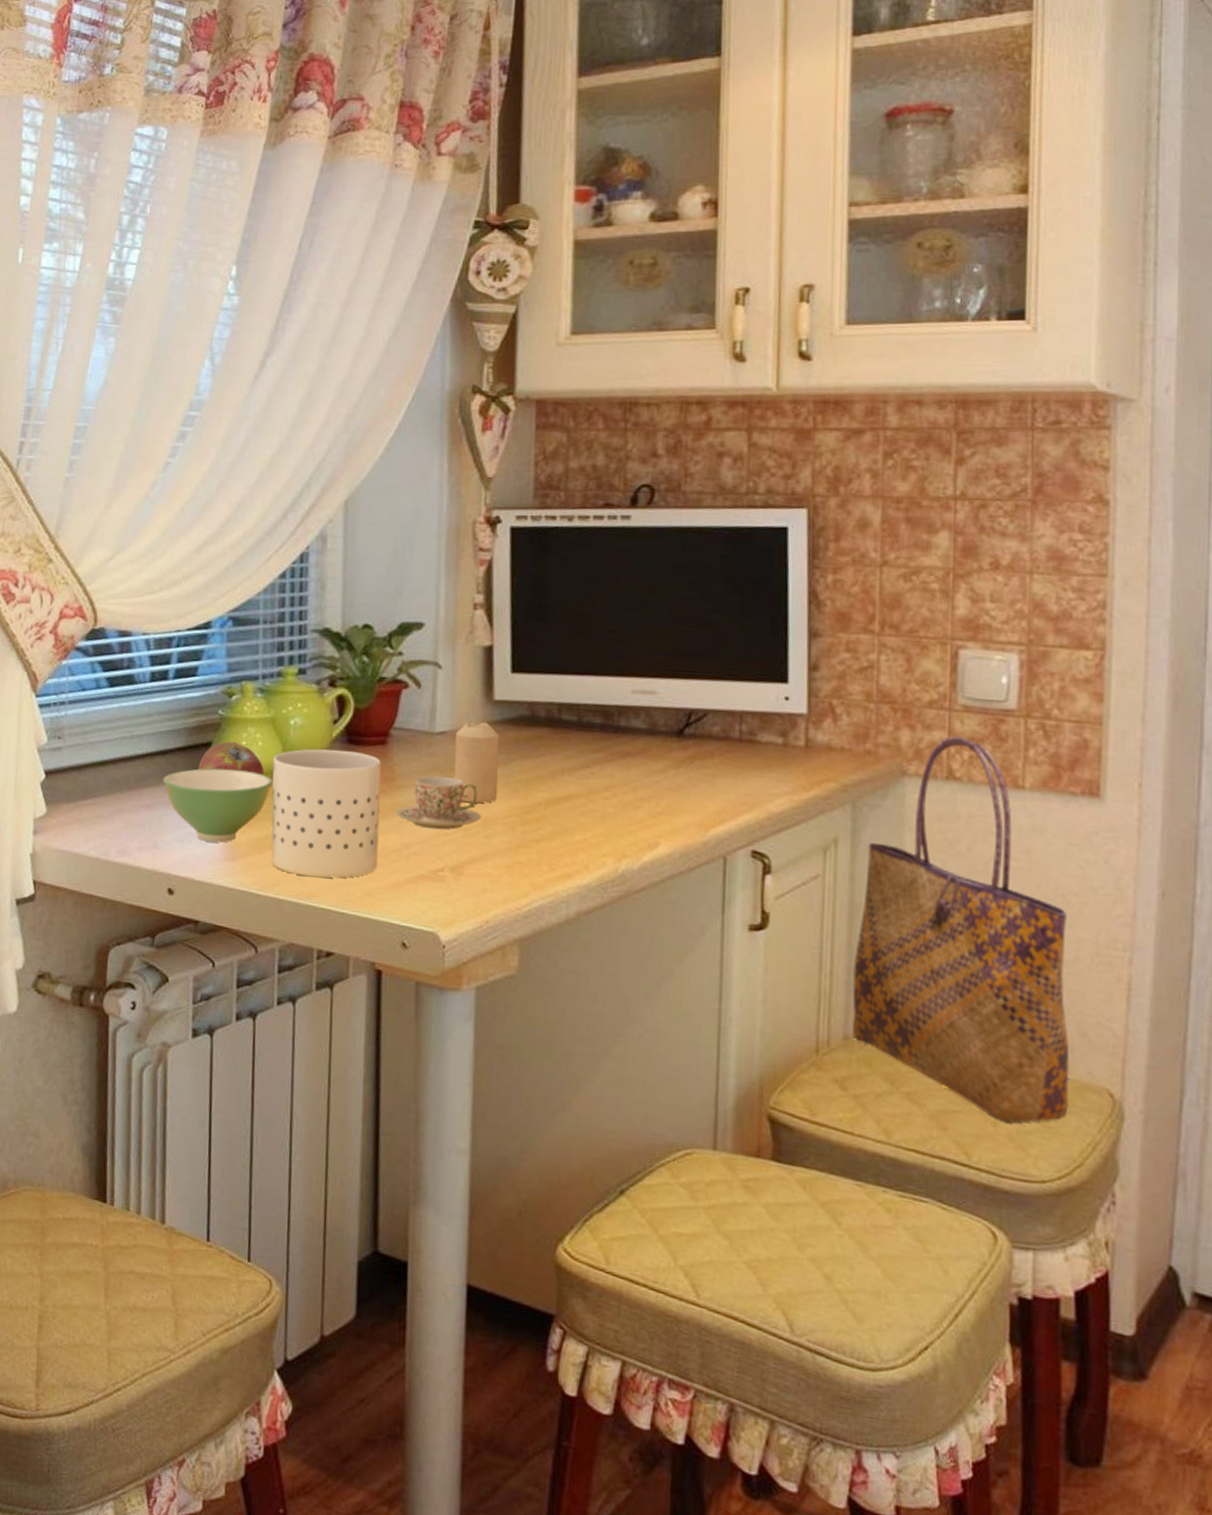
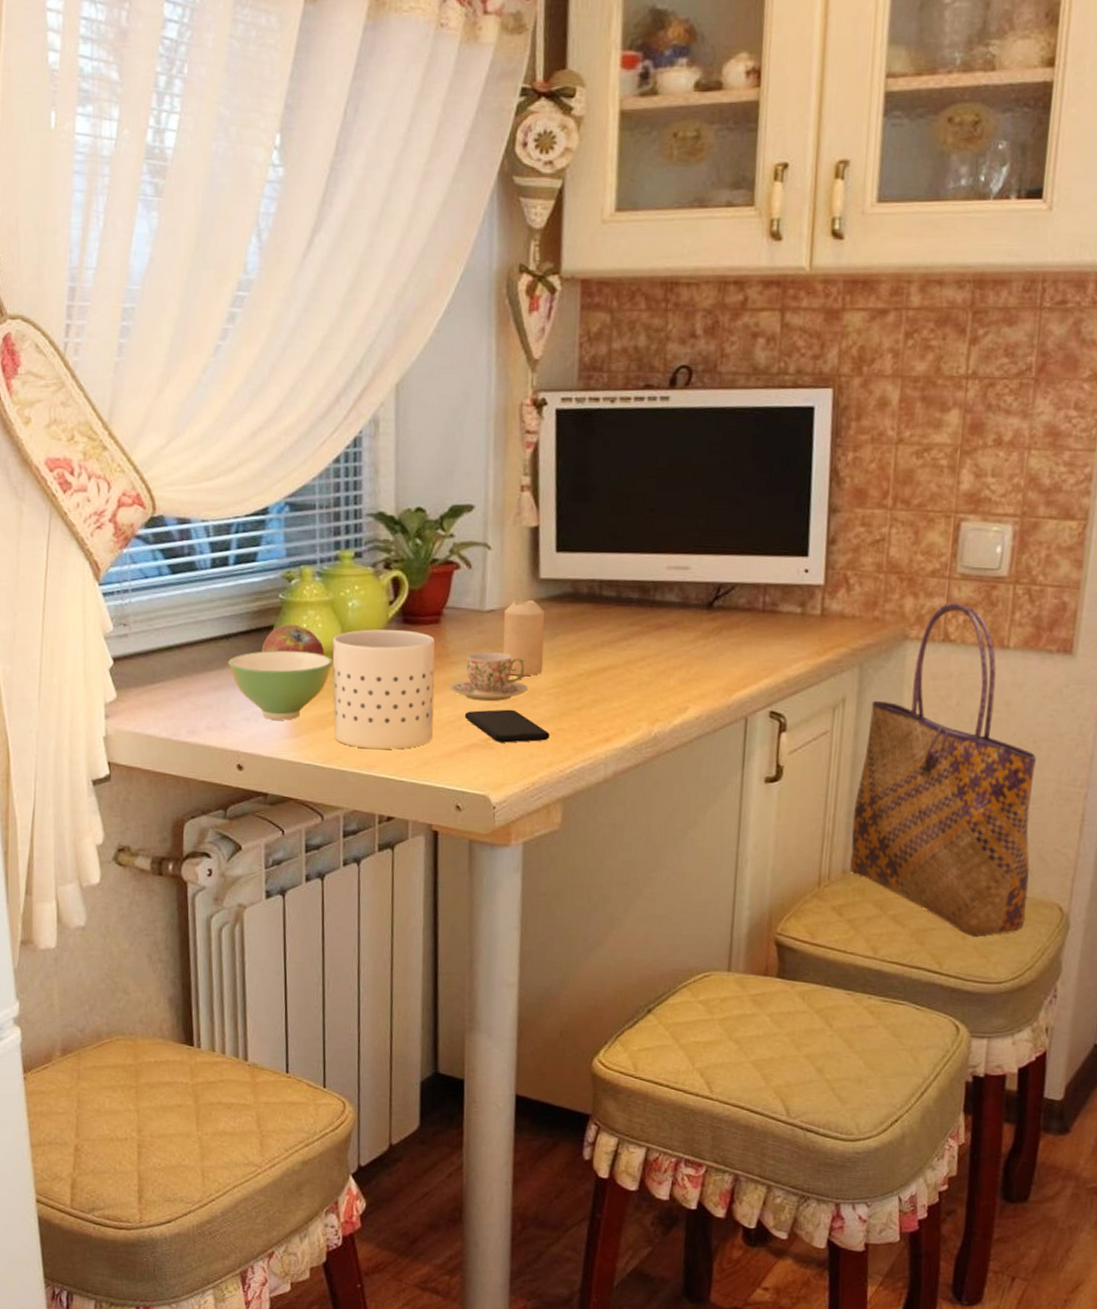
smartphone: none [412,838,505,876] -> present [464,709,550,743]

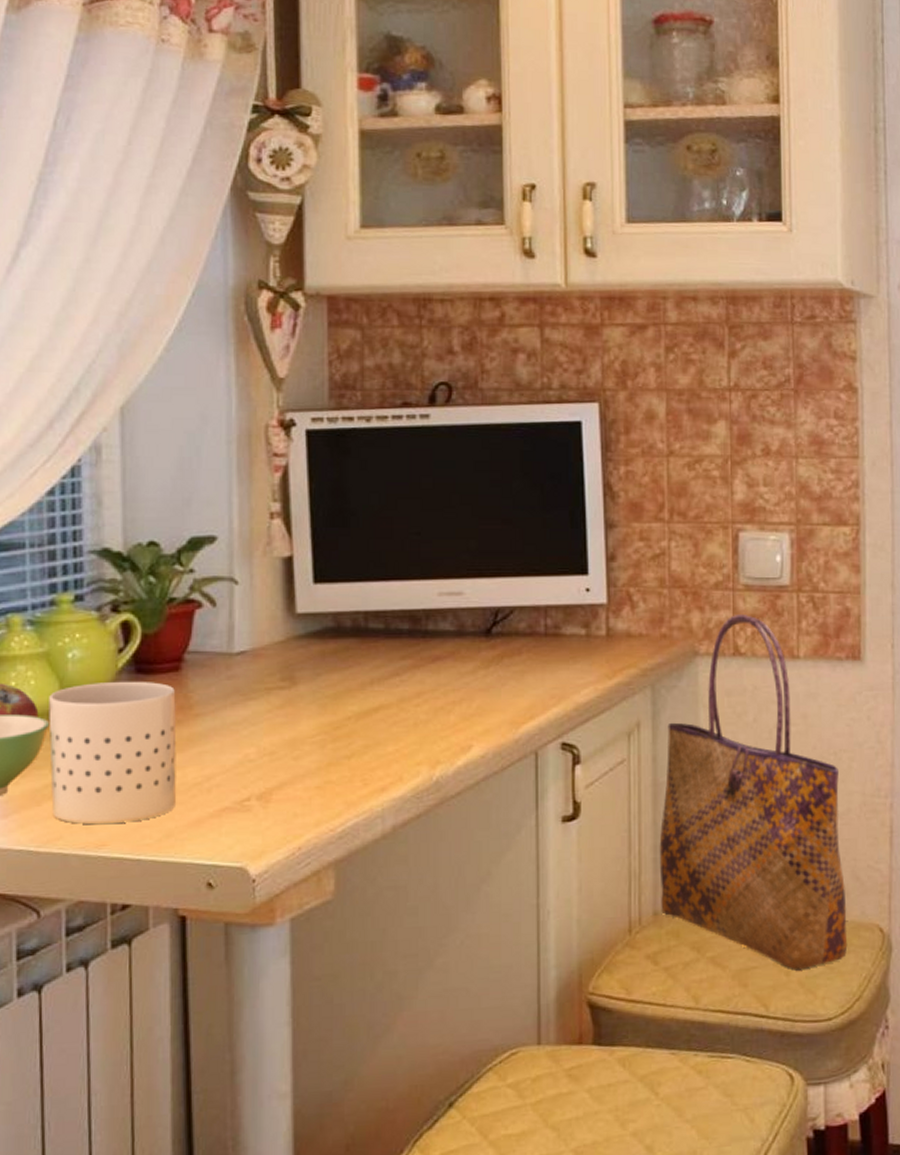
teacup: present [449,652,529,702] -> none [194,700,289,757]
smartphone: present [464,709,550,743] -> none [213,764,316,803]
candle: present [502,599,545,676] -> none [256,637,305,723]

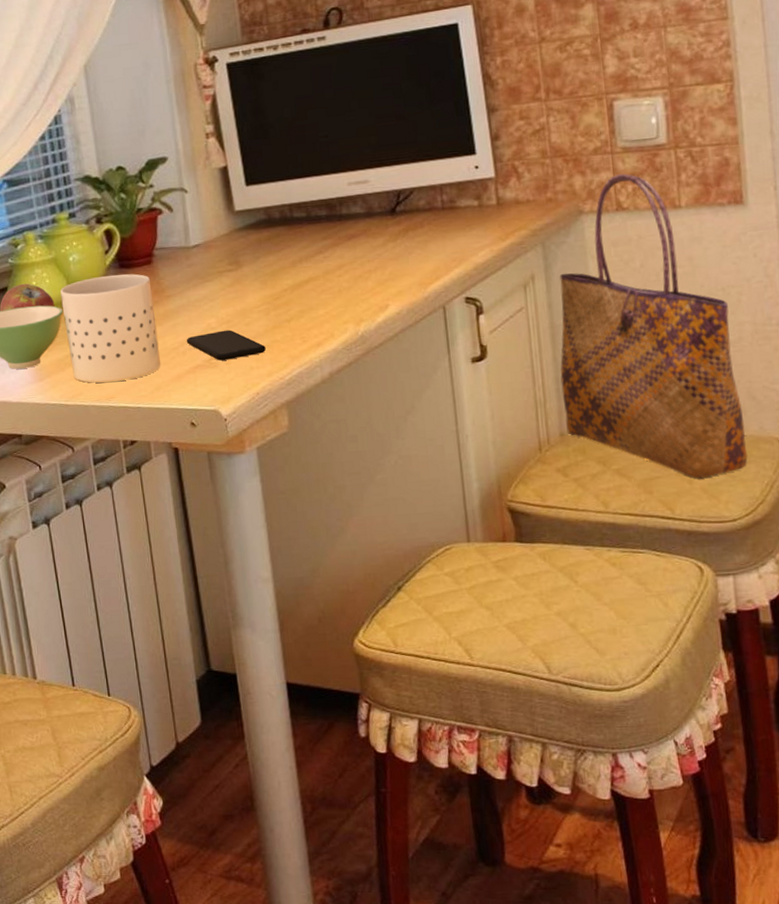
smartphone: none [213,764,316,803] -> present [186,330,266,361]

